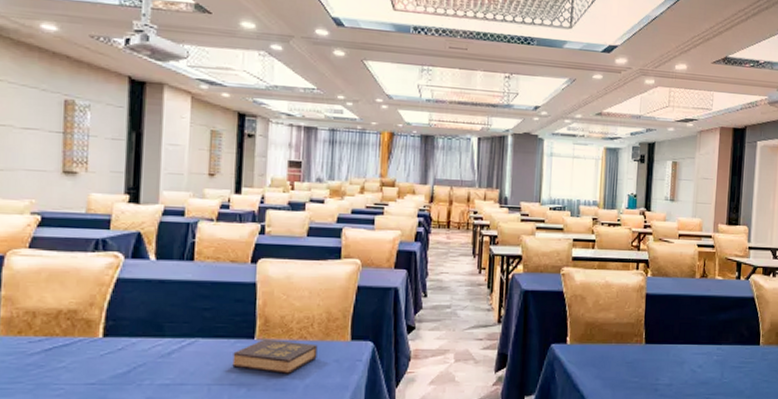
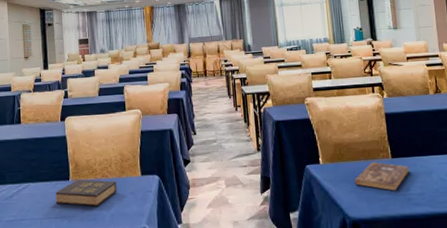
bible: none [602,346,661,380] -> present [355,162,409,191]

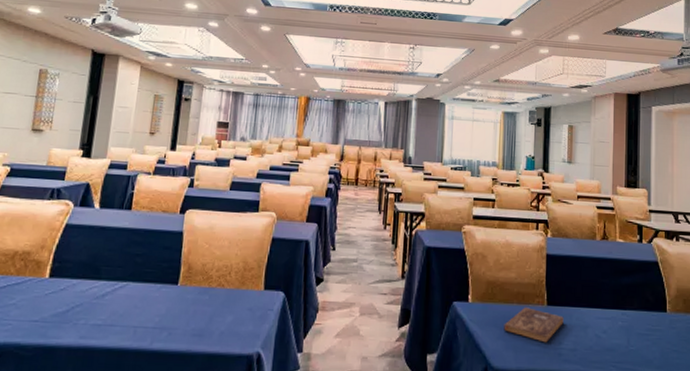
hardback book: present [55,179,117,207] -> none [157,285,234,320]

